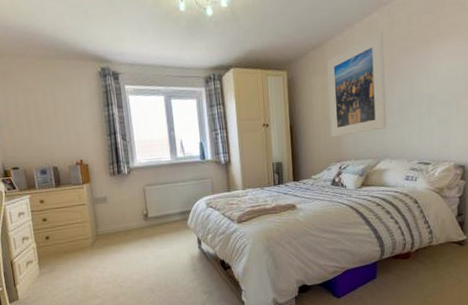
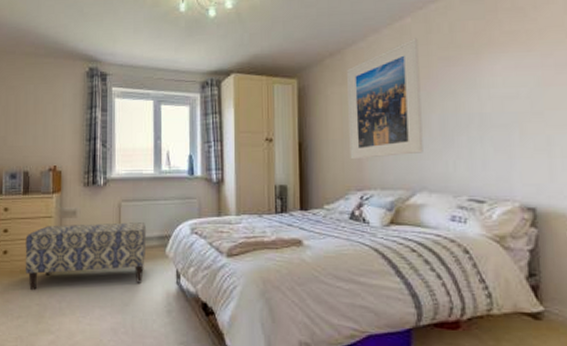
bench: none [64,202,171,266] -> present [25,222,147,290]

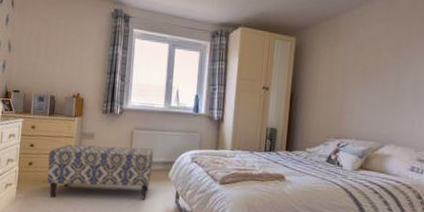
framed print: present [347,38,423,160] -> none [333,11,404,112]

